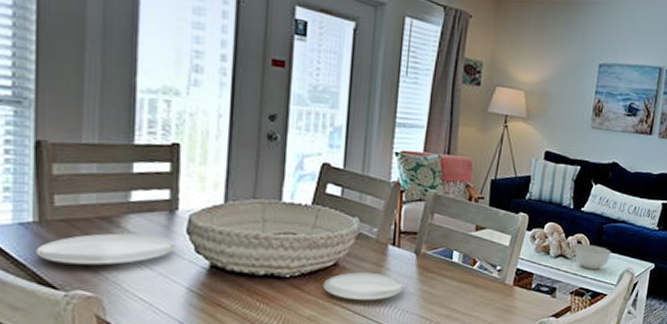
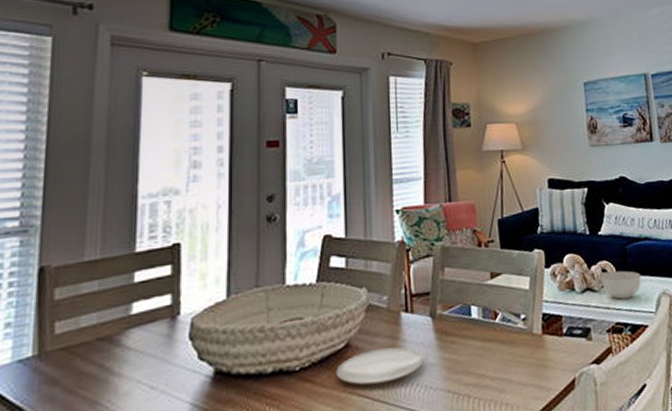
plate: present [36,233,176,266] -> none [33,348,178,400]

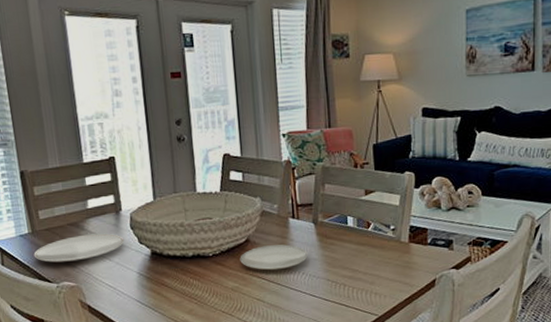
plate: none [33,348,178,400] -> present [33,233,125,263]
bowl: present [600,270,642,300] -> none [466,193,506,218]

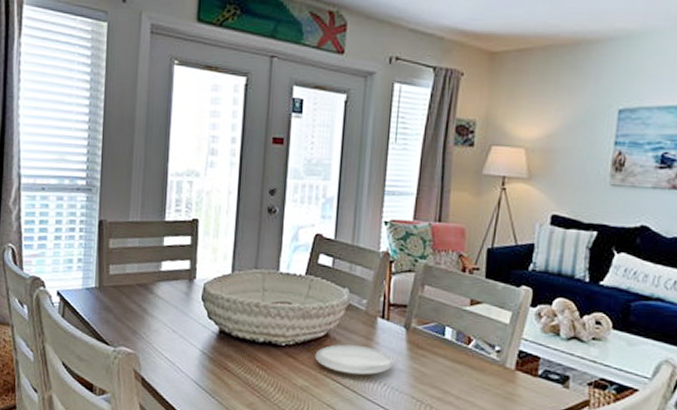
plate: present [33,233,125,263] -> none [96,298,193,327]

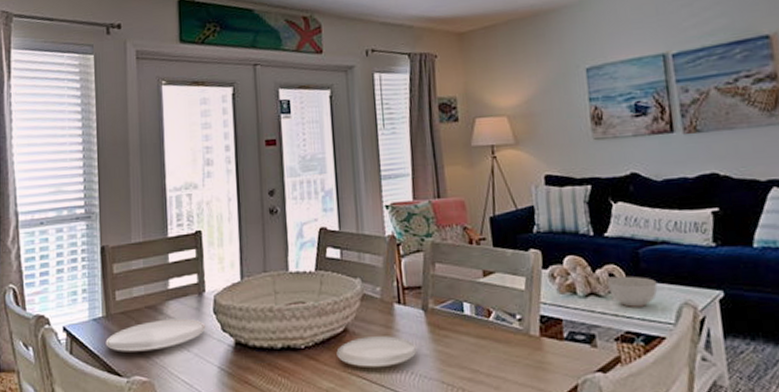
plate: none [96,298,193,327] -> present [105,318,206,352]
bowl: none [592,324,643,358] -> present [606,276,658,307]

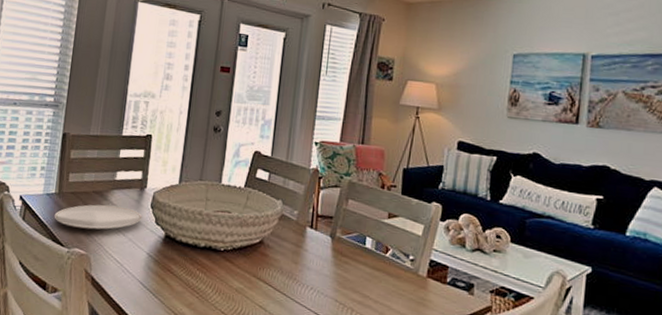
plate: present [336,336,417,369] -> none [250,250,320,280]
bowl: present [606,276,658,307] -> none [493,238,537,269]

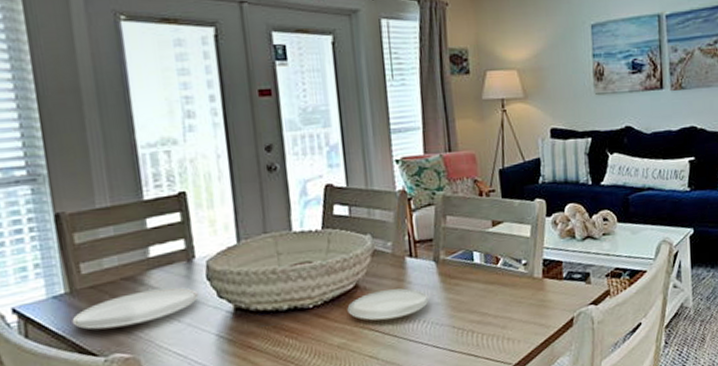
plate: none [250,250,320,280] -> present [347,288,429,321]

